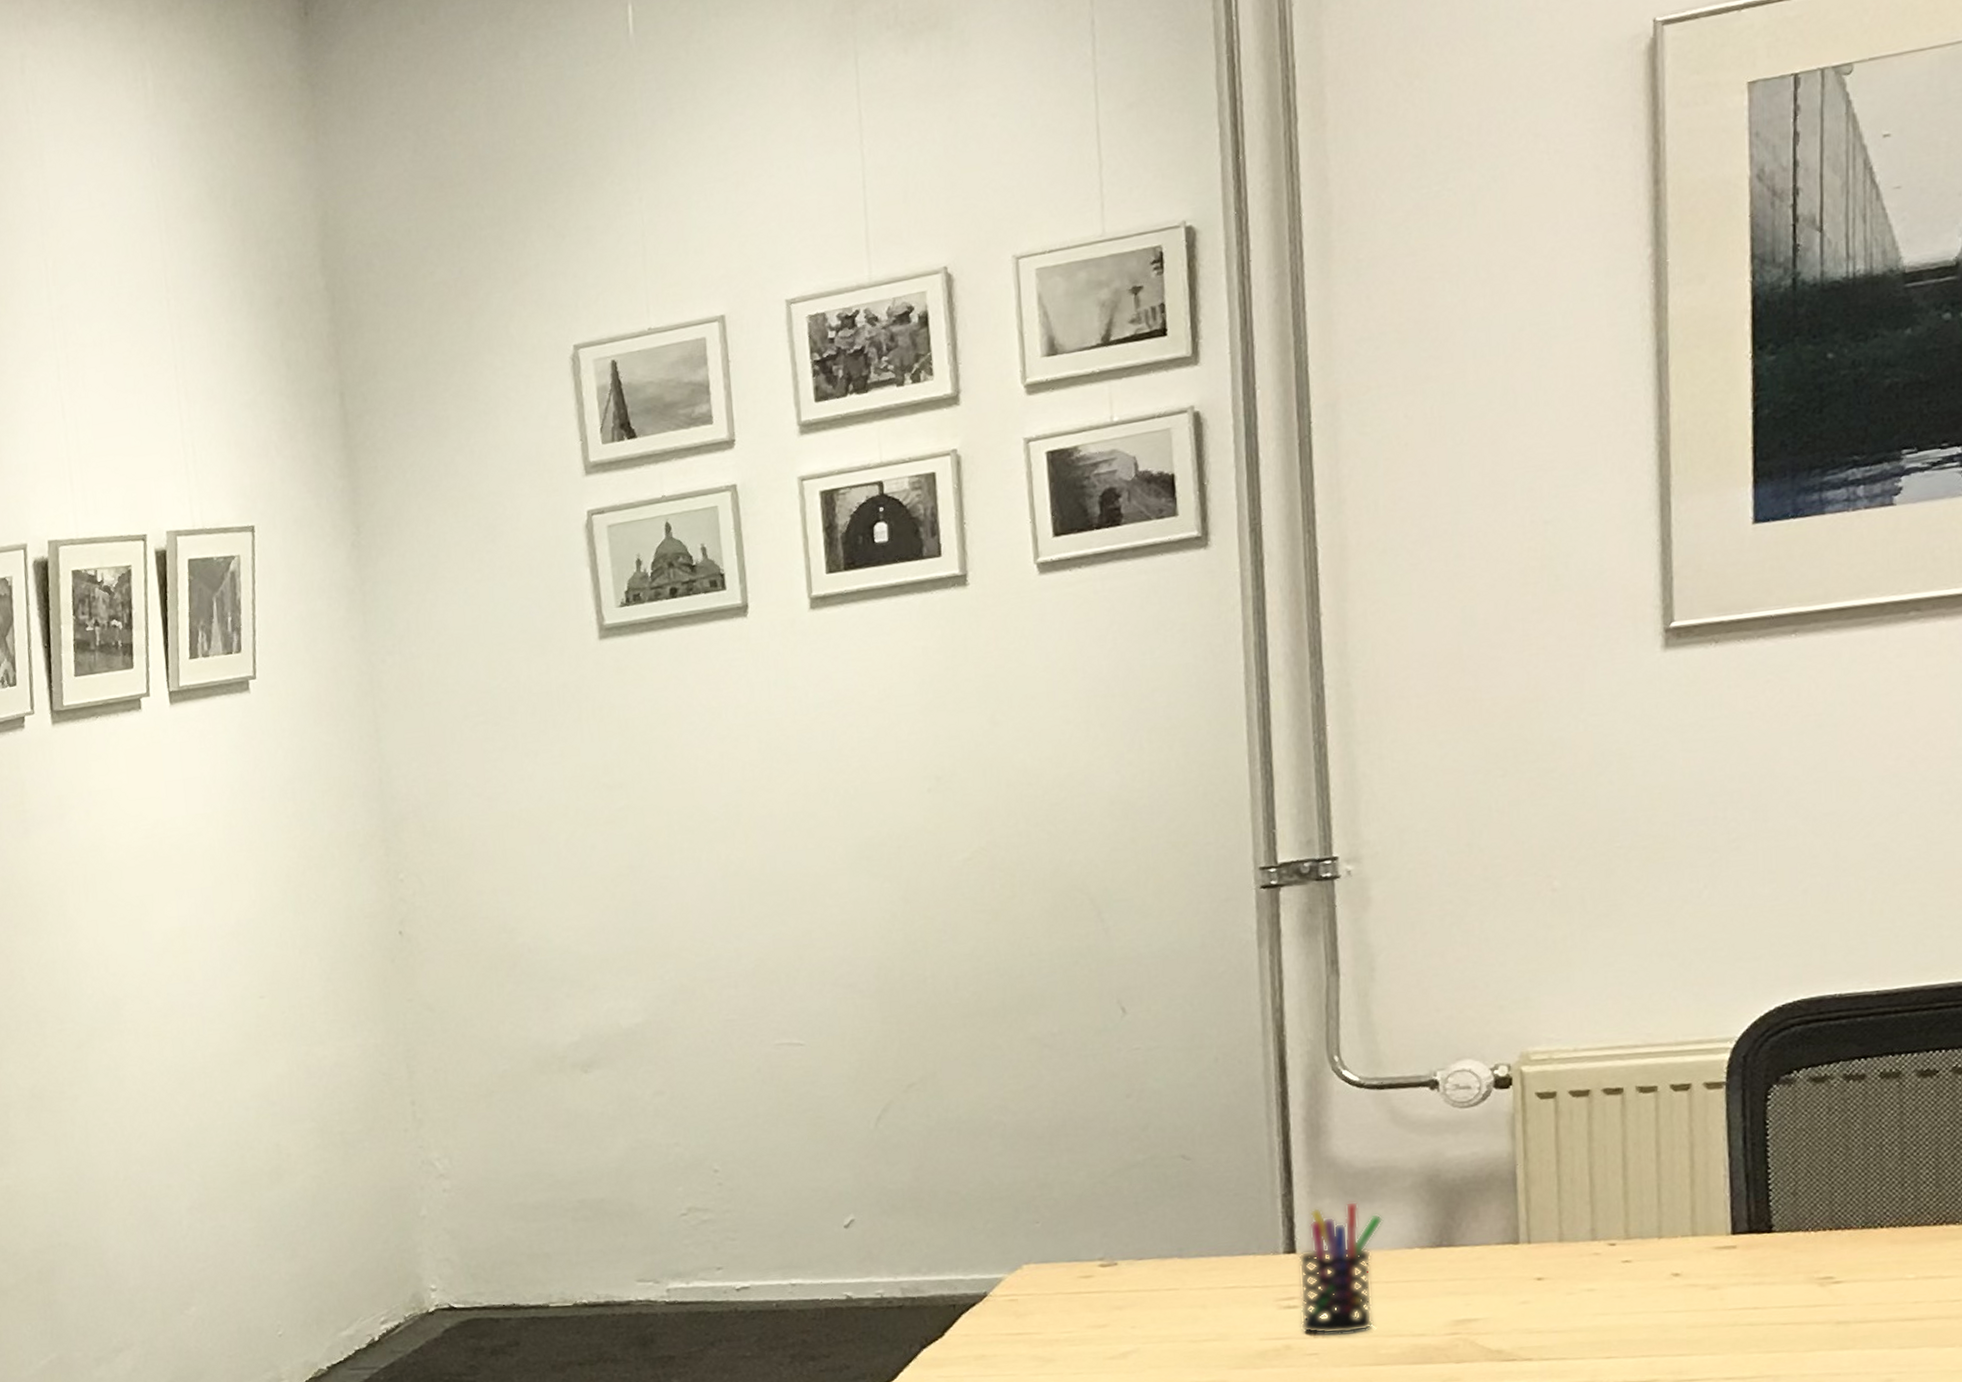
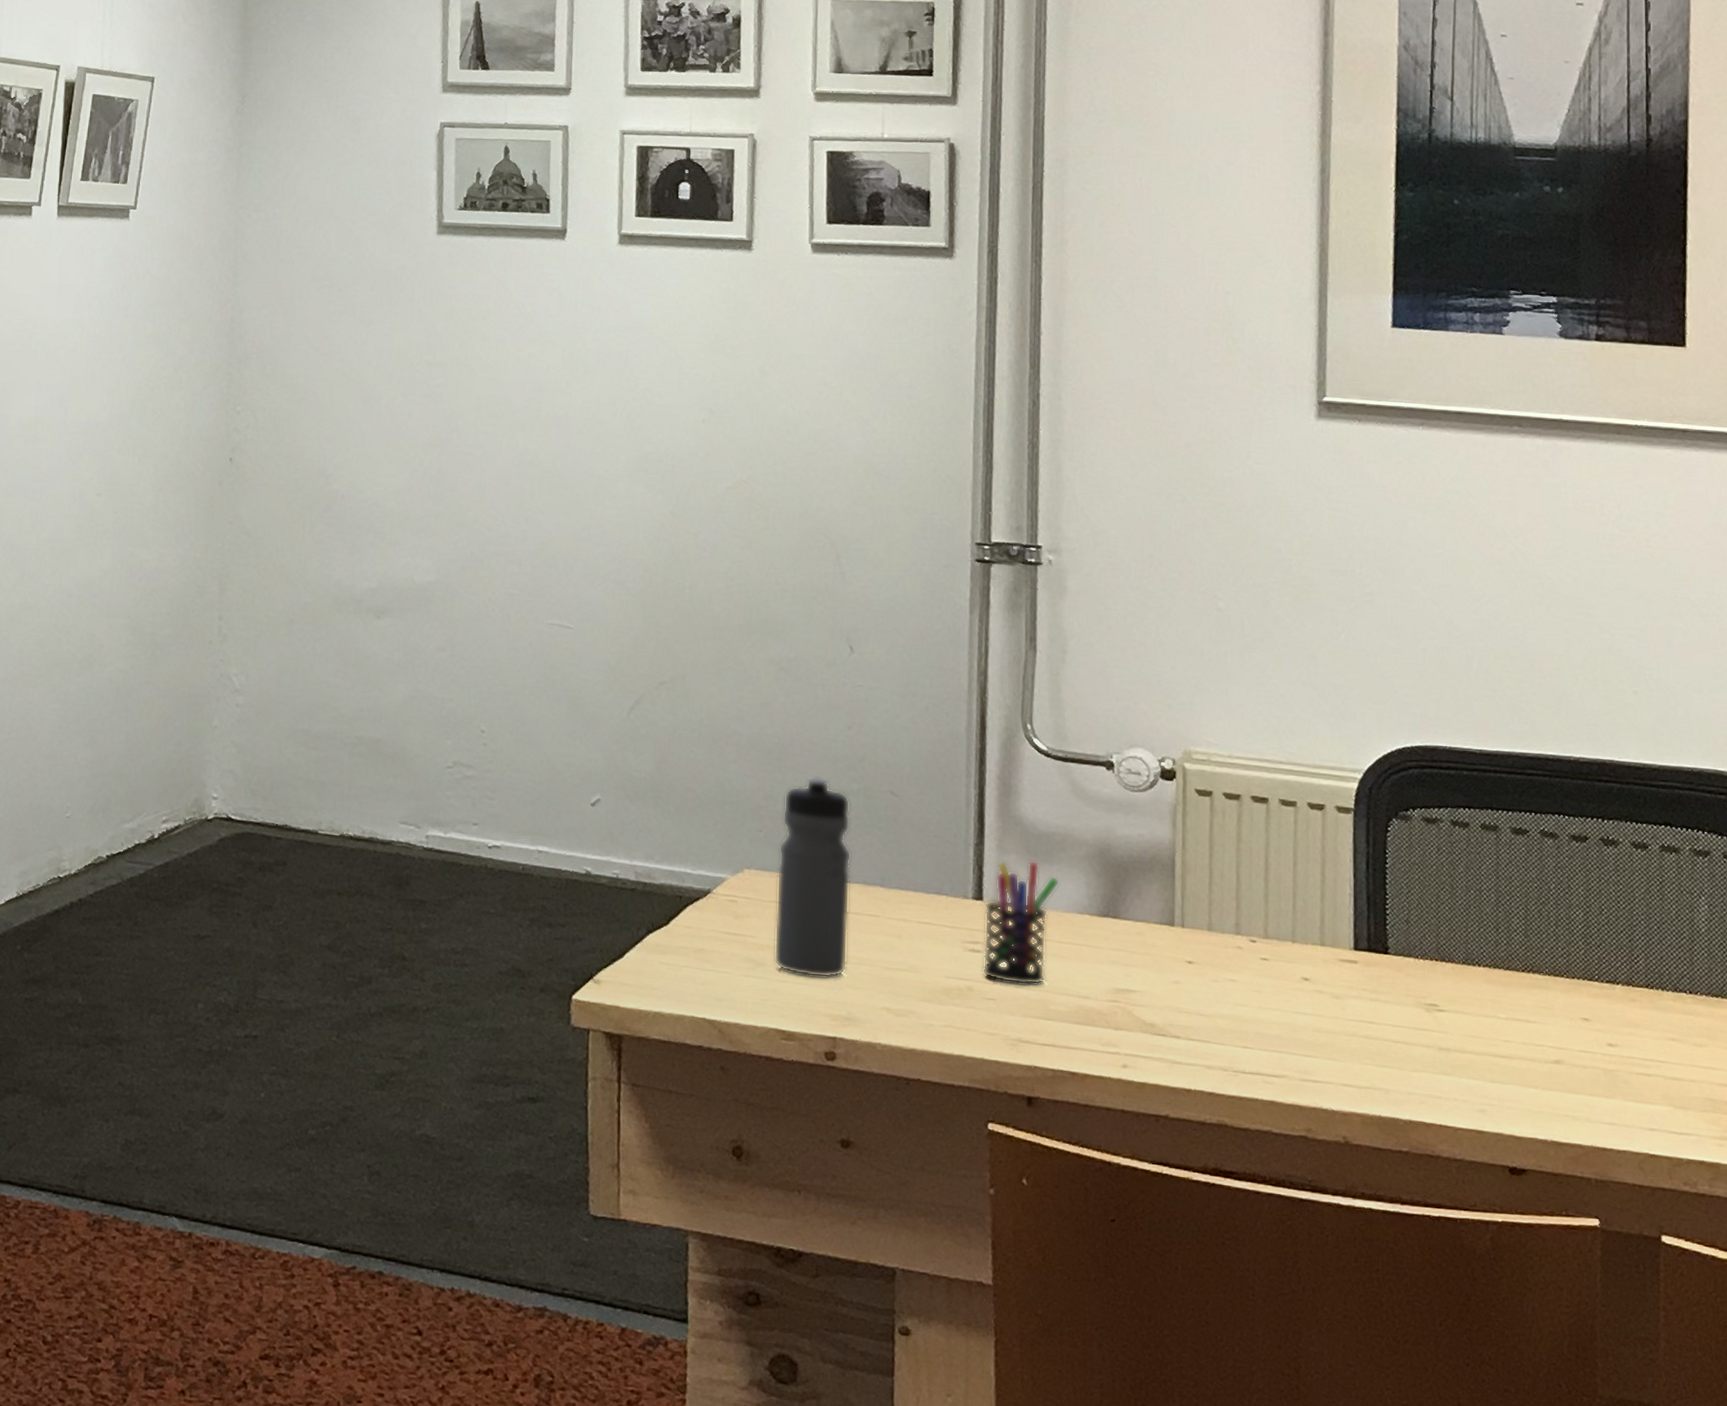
water bottle: none [1059,1152,1147,1365] -> present [774,775,852,978]

